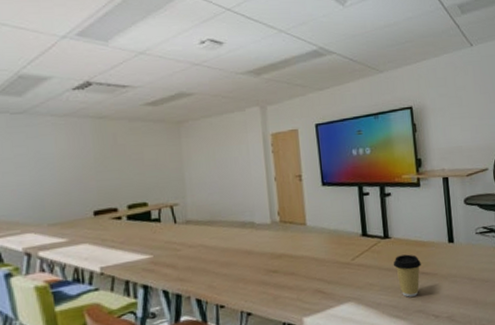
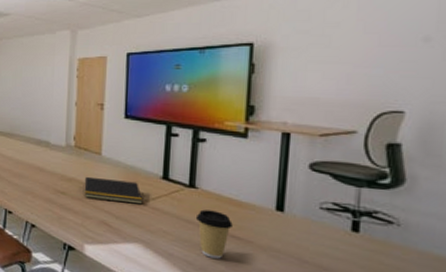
notepad: none [294,244,350,271] -> present [84,176,143,205]

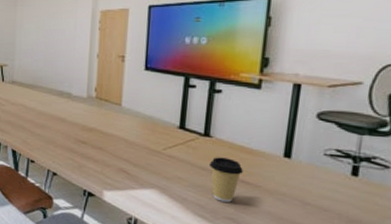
notepad: present [84,176,143,205] -> none [104,126,160,153]

